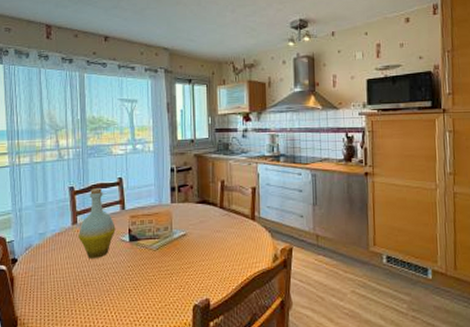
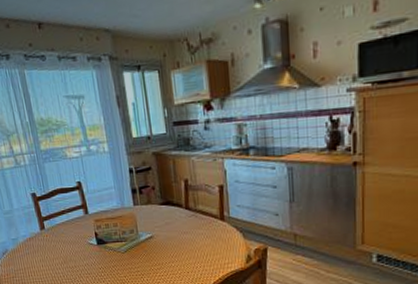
bottle: present [78,188,116,259] -> none [47,193,83,262]

